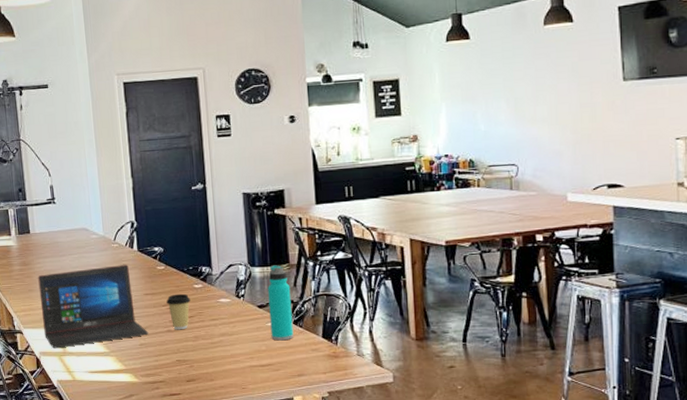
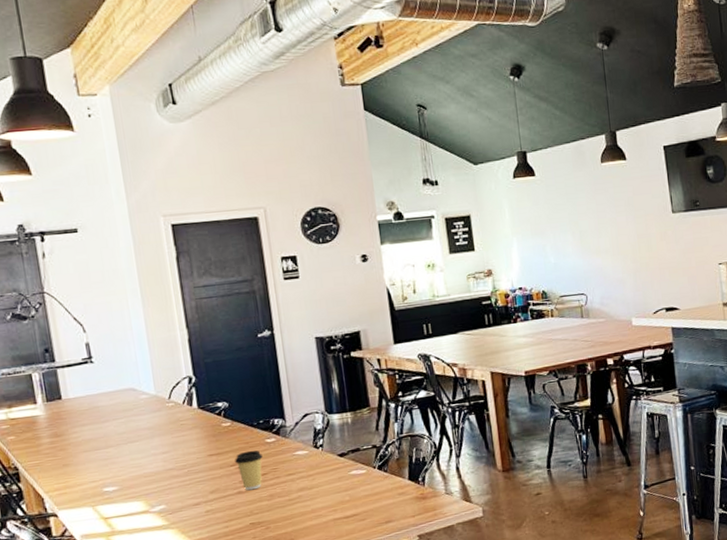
laptop: present [38,265,149,349] -> none [74,425,216,529]
water bottle: present [268,265,294,341] -> none [348,409,379,489]

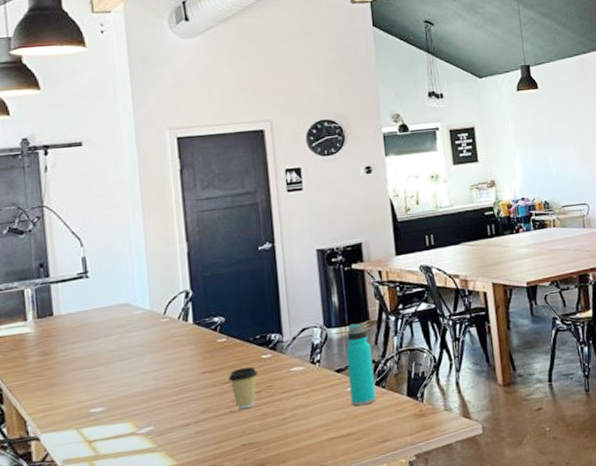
water bottle: none [348,409,379,489] -> present [346,323,376,407]

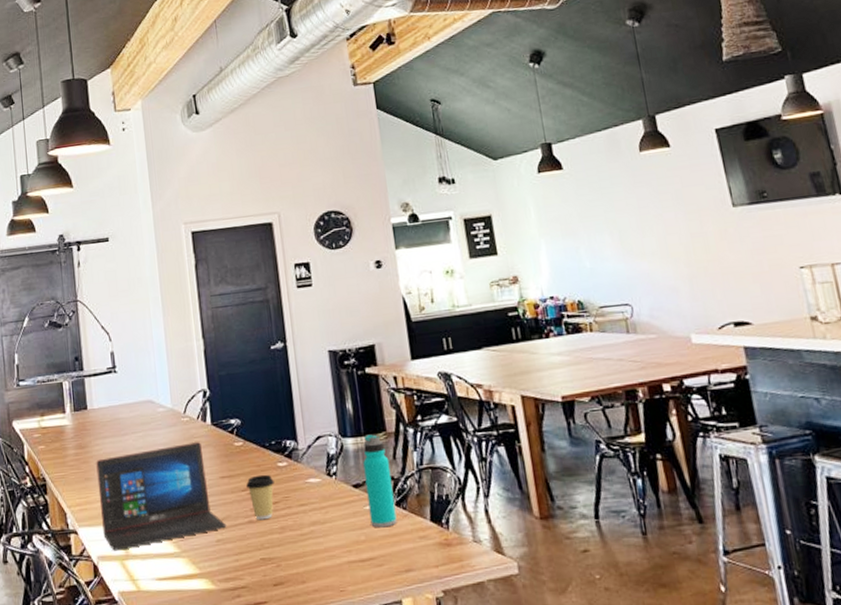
laptop: none [62,341,207,453] -> present [96,442,227,551]

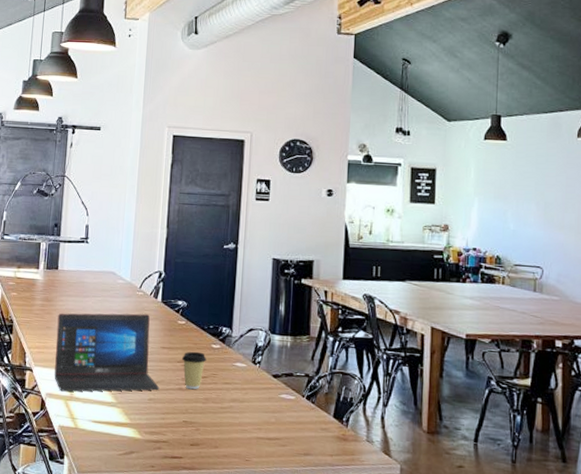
water bottle: present [363,434,397,528] -> none [282,335,308,416]

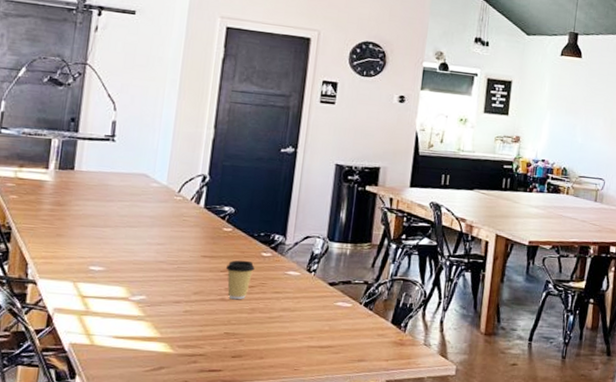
laptop: present [54,313,160,392] -> none [65,218,198,306]

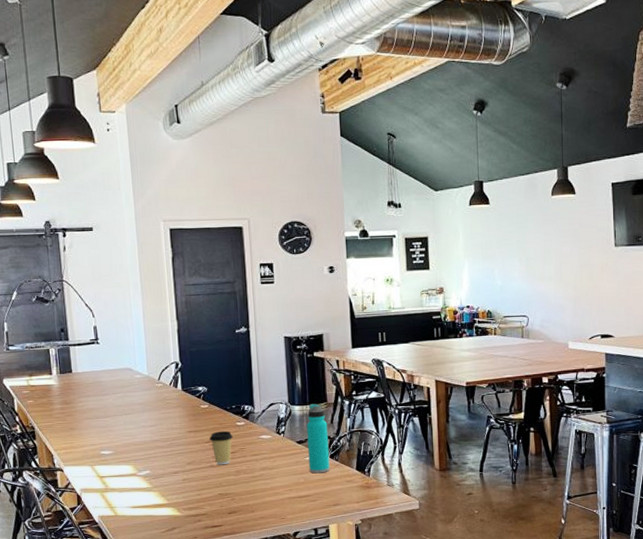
water bottle: none [337,242,368,323] -> present [306,403,330,474]

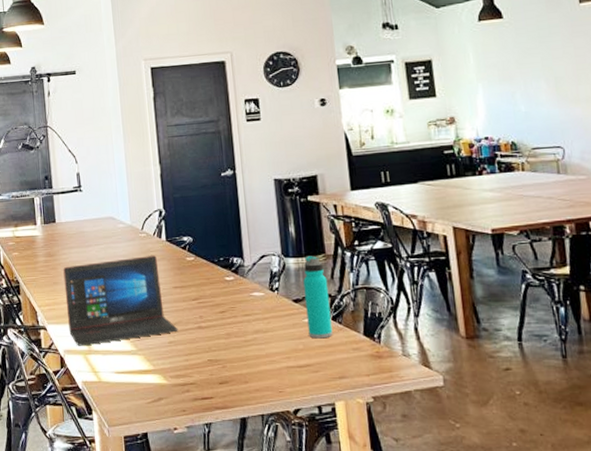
laptop: none [80,403,192,485] -> present [63,256,178,346]
coffee cup: present [209,430,233,465] -> none [196,286,222,327]

